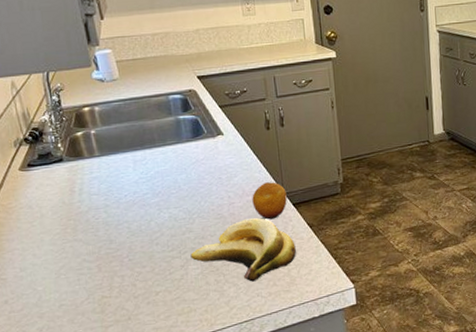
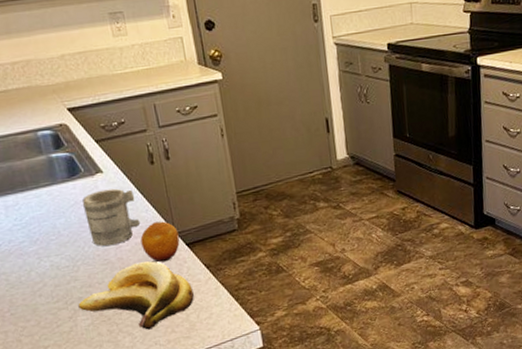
mug: none [203,150,253,202] -> present [82,188,141,247]

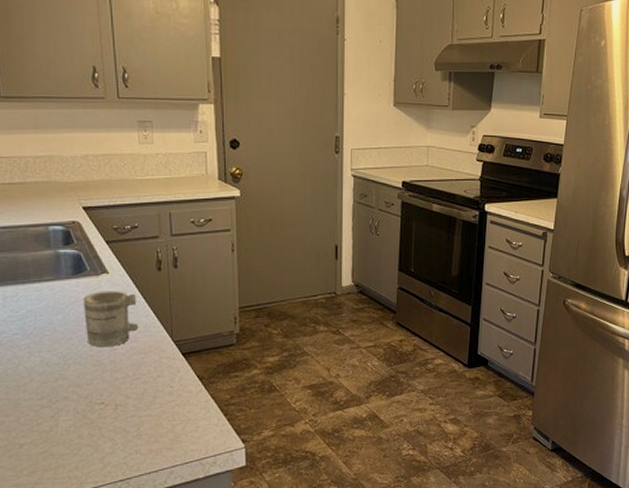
banana: present [78,261,194,330] -> none [62,366,182,437]
fruit: present [140,221,180,263] -> none [137,328,176,369]

